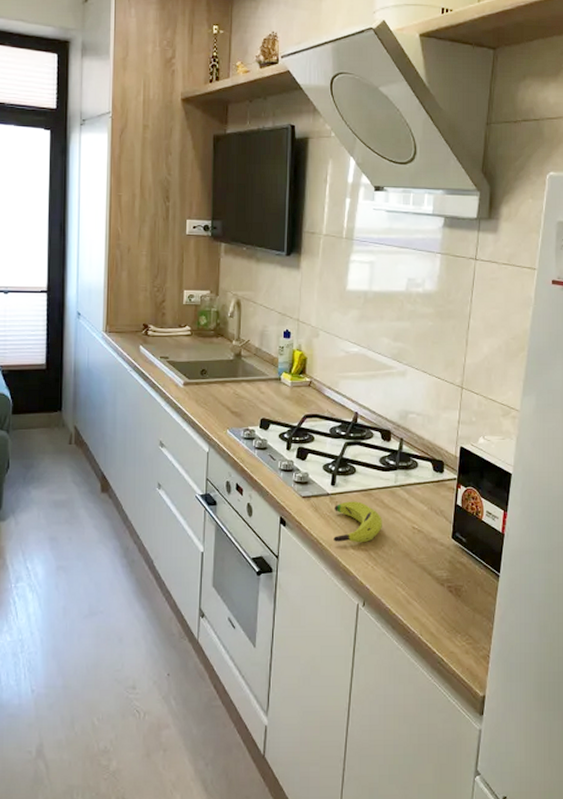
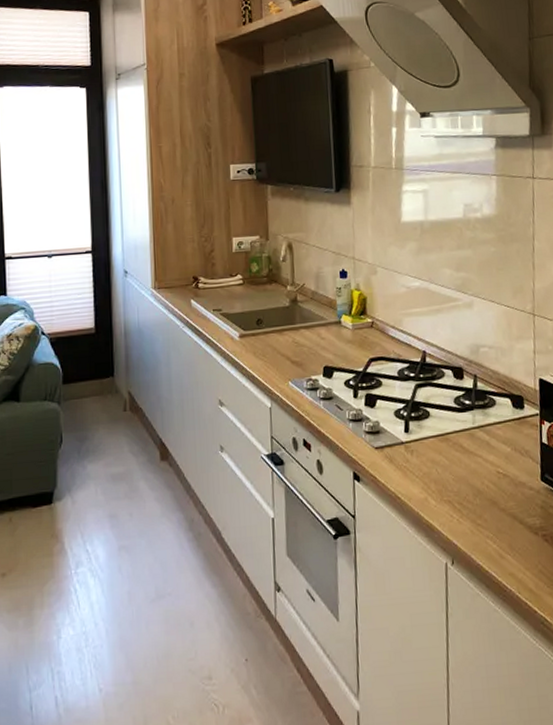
banana: present [333,501,382,543] -> none [410,448,464,495]

